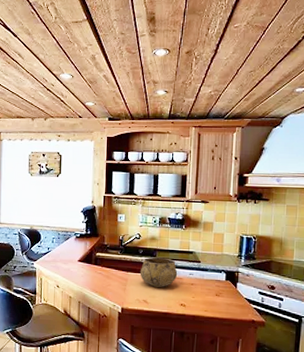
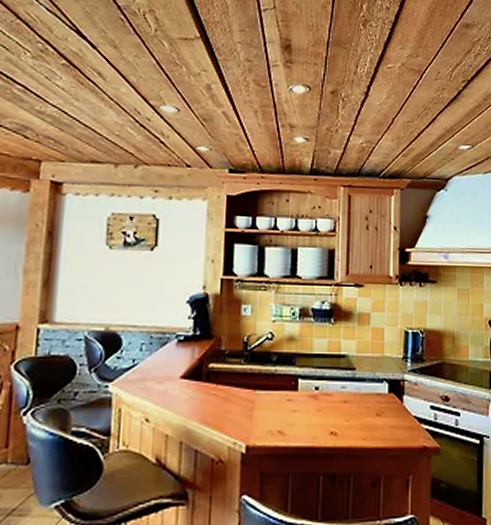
decorative bowl: present [139,257,178,287] -> none [272,365,326,410]

